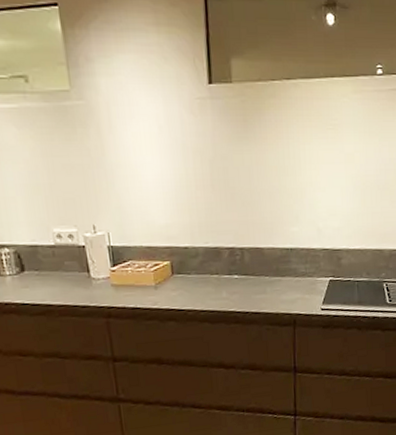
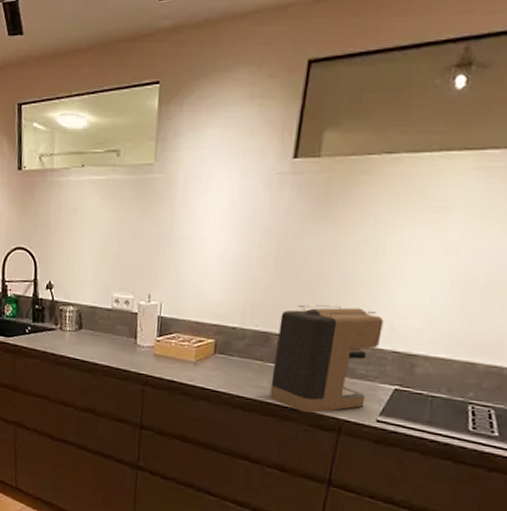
coffee maker: none [226,215,312,315] -> present [269,305,384,414]

